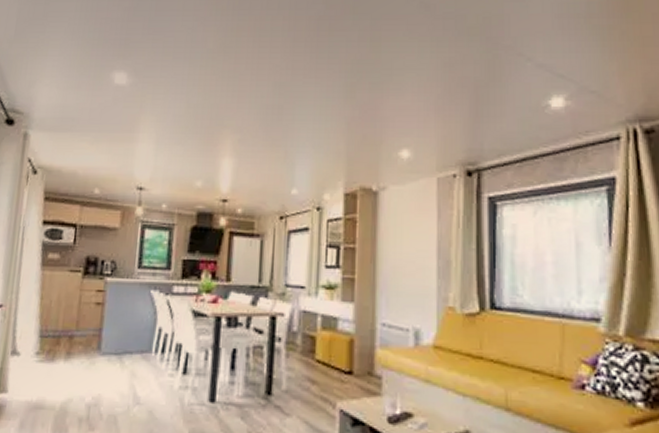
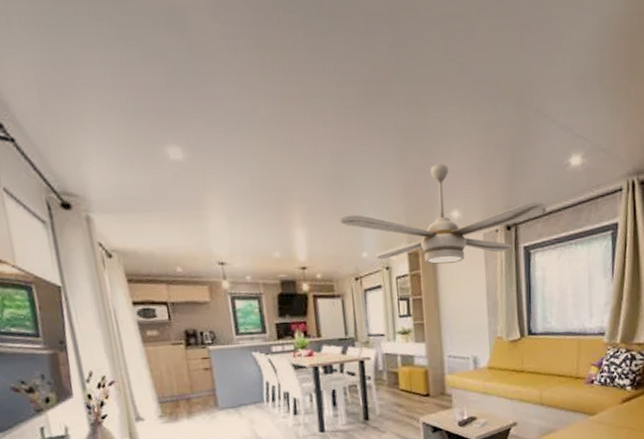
ceiling fan: none [272,99,520,210] -> present [340,164,547,265]

